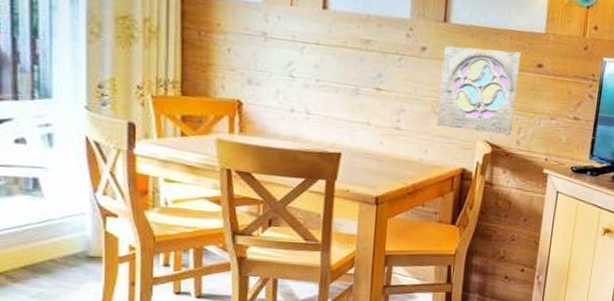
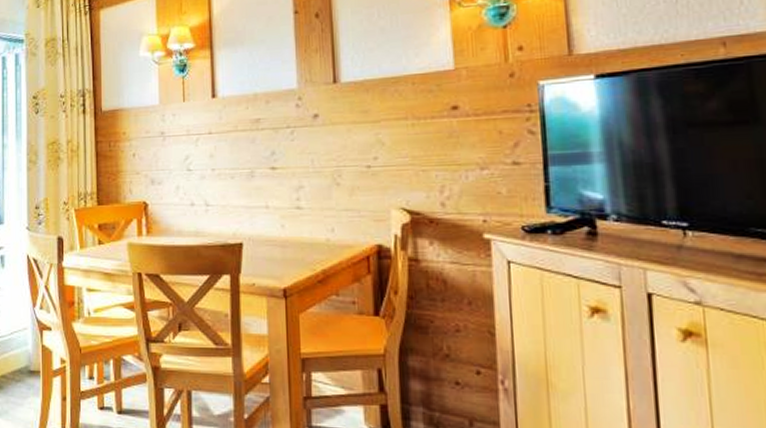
wall ornament: present [436,45,522,135] -> none [337,97,433,199]

